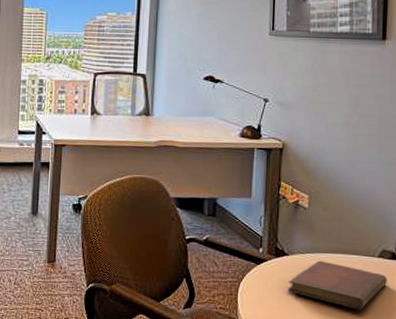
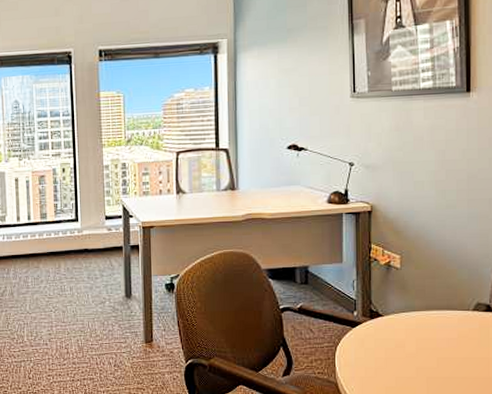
notebook: present [288,260,387,310] -> none [385,319,483,363]

